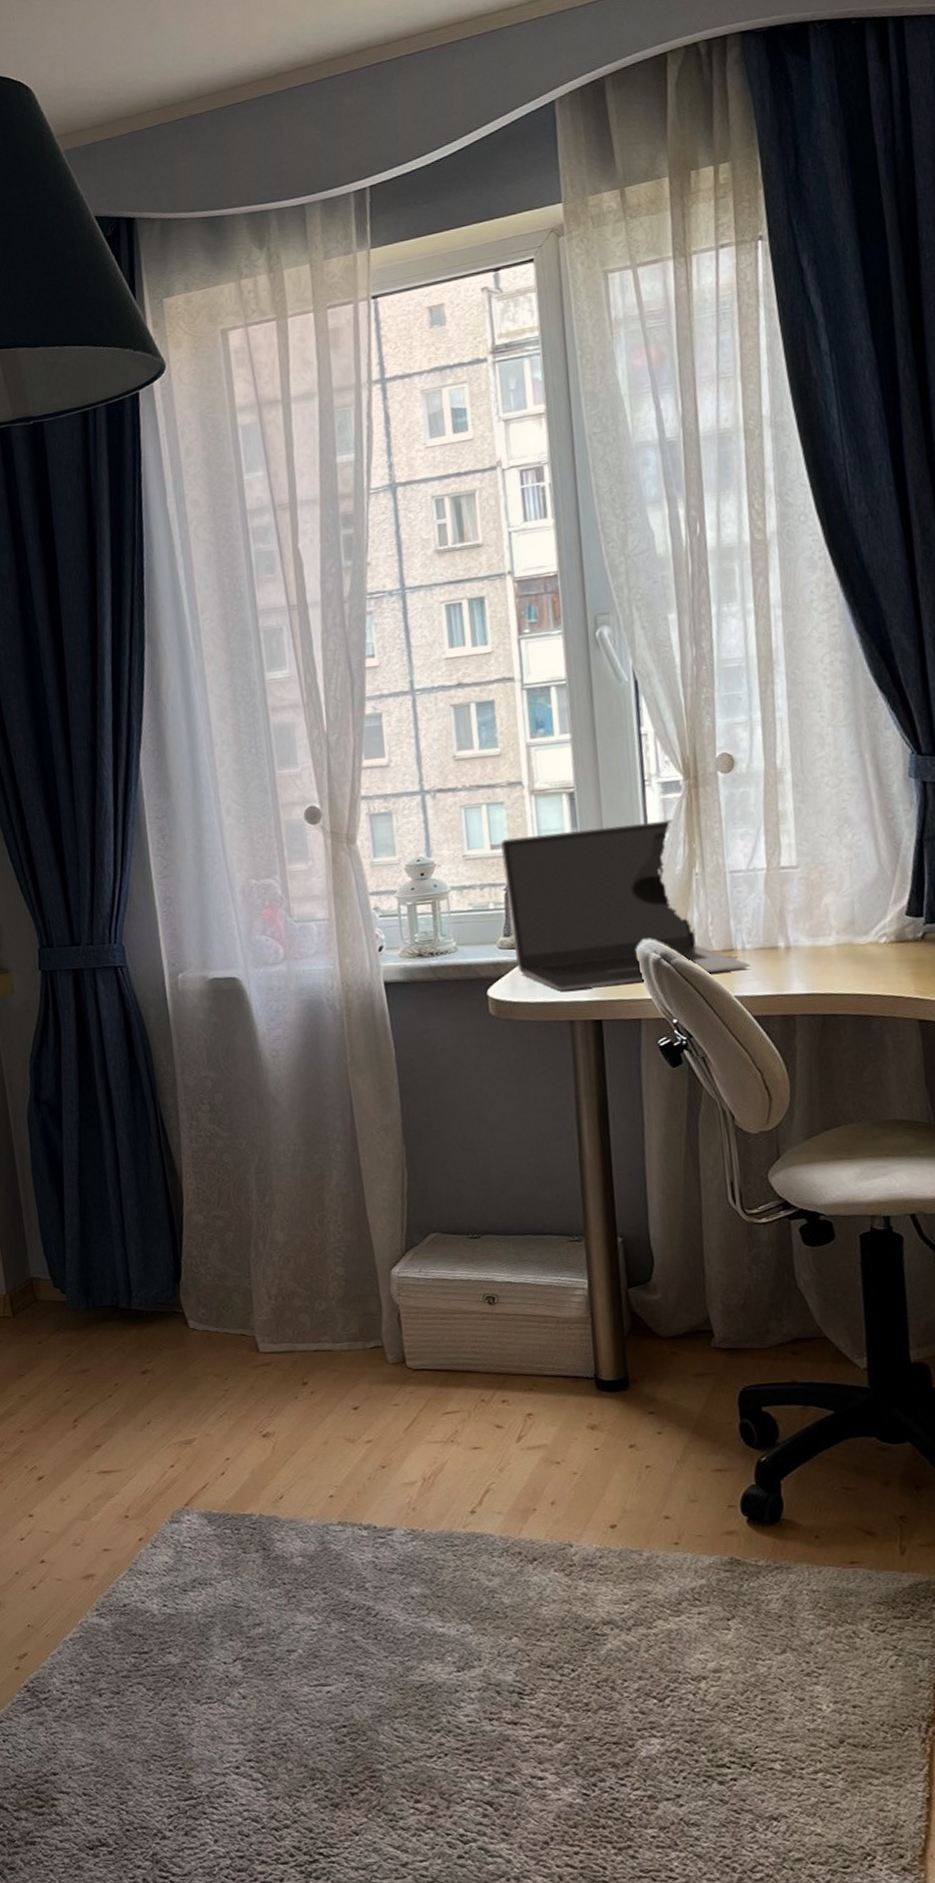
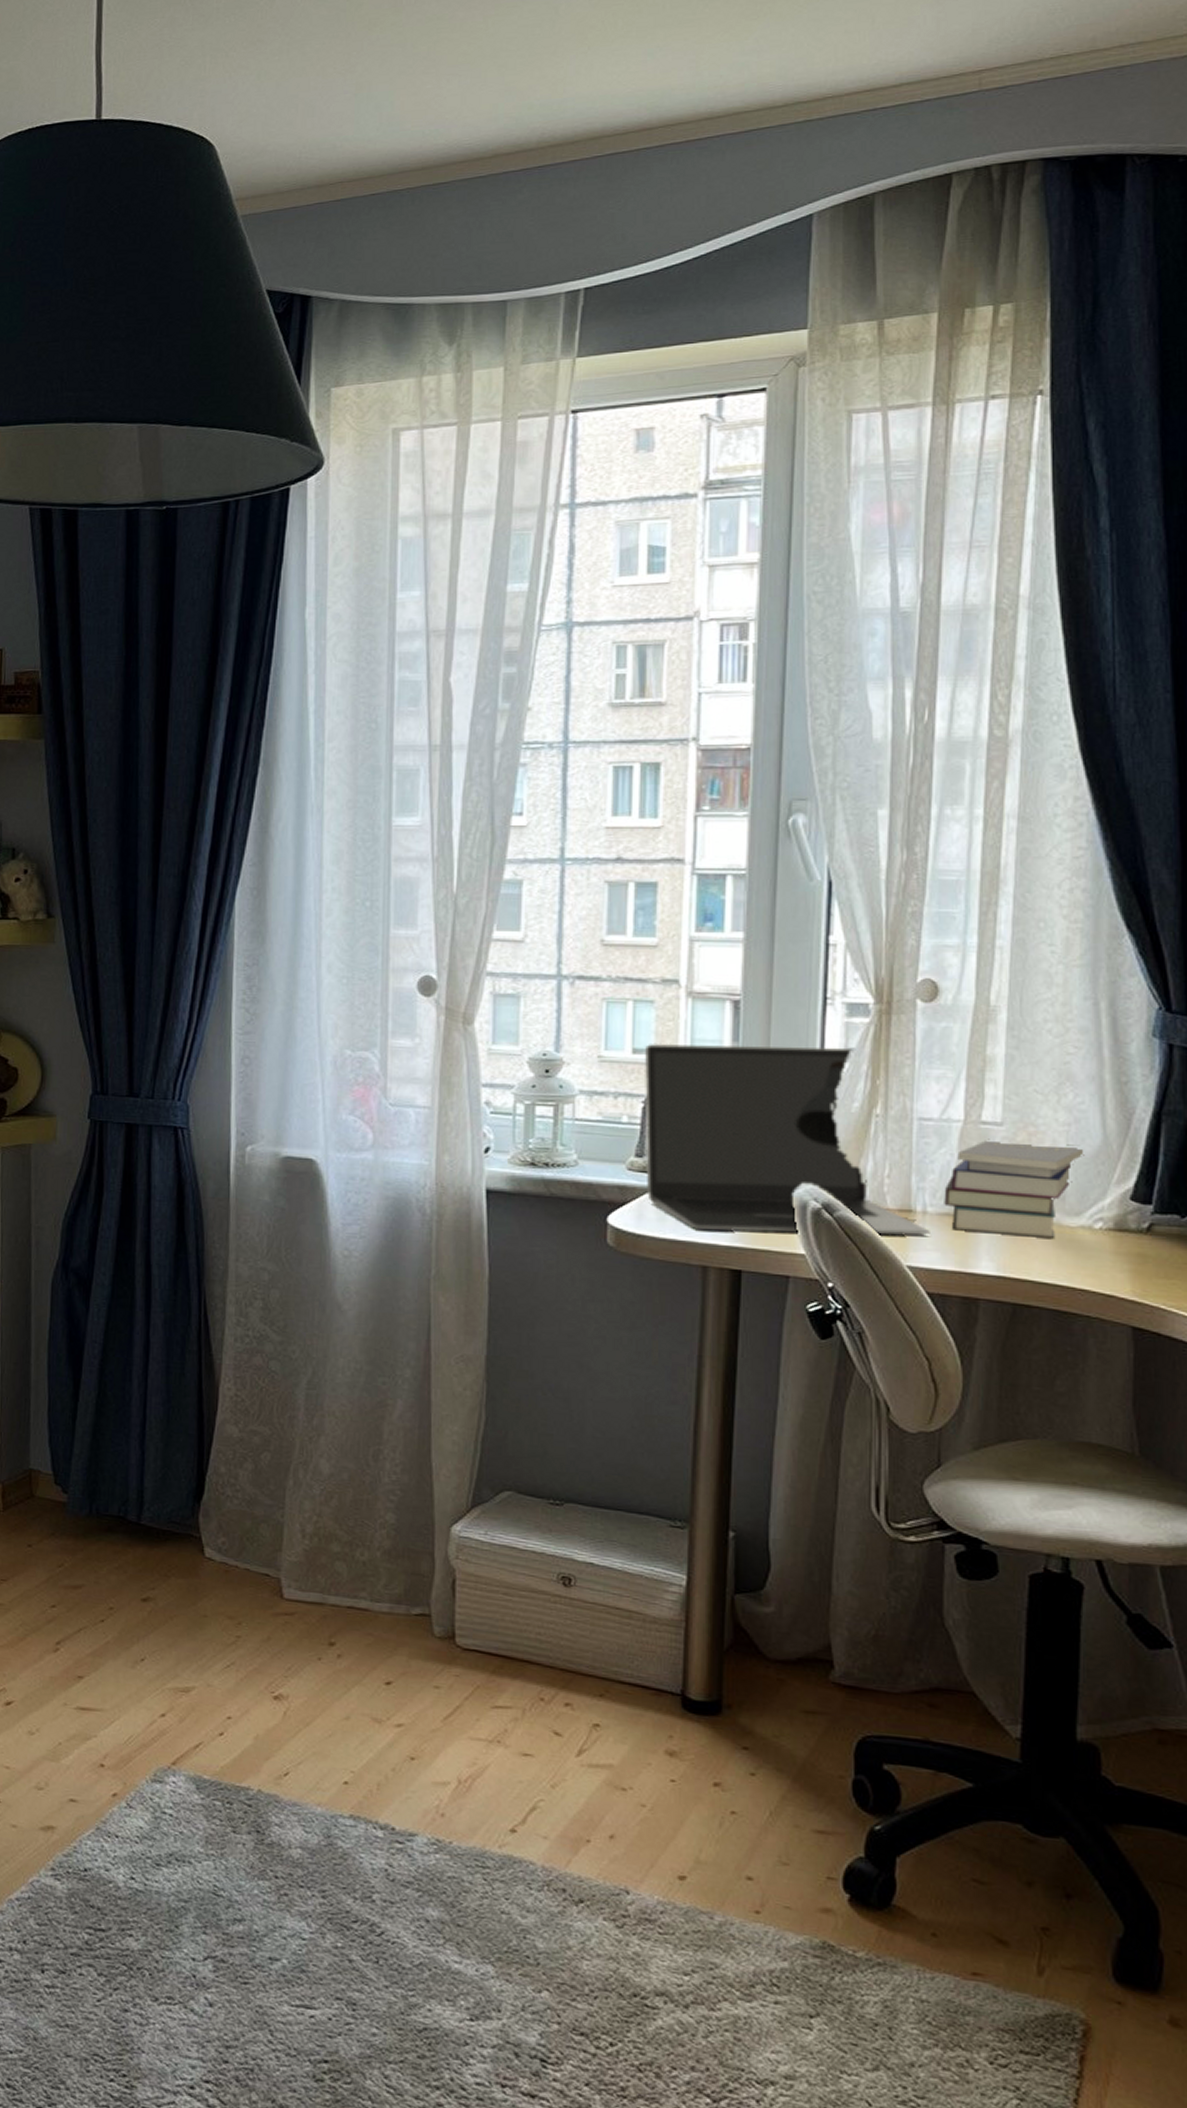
books: none [757,875,866,961] -> present [944,1138,1084,1238]

